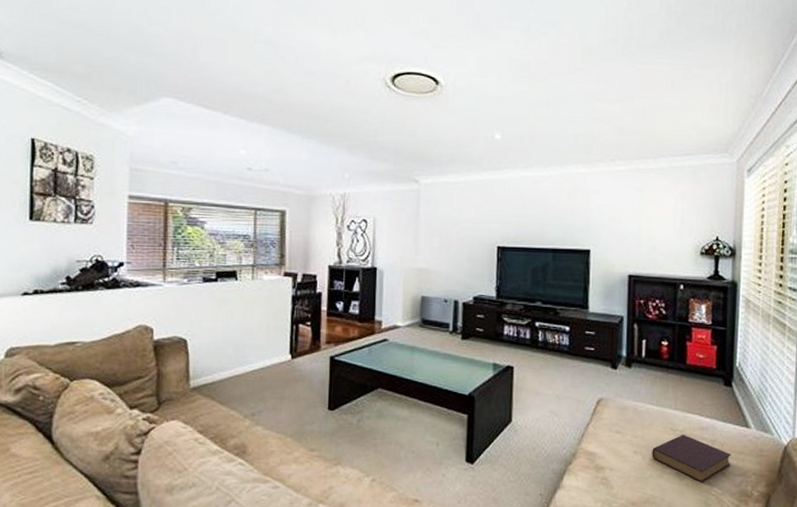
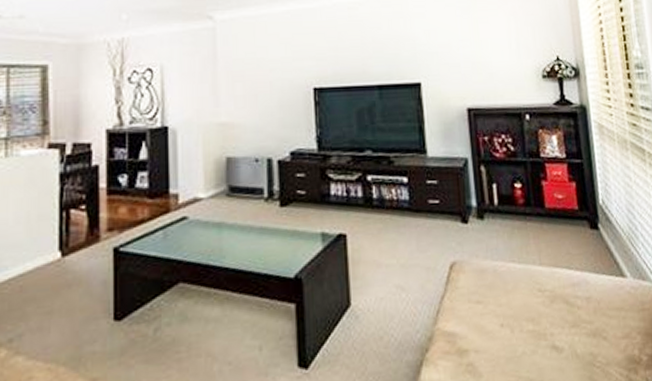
book: present [652,434,731,483] -> none [520,294,612,354]

